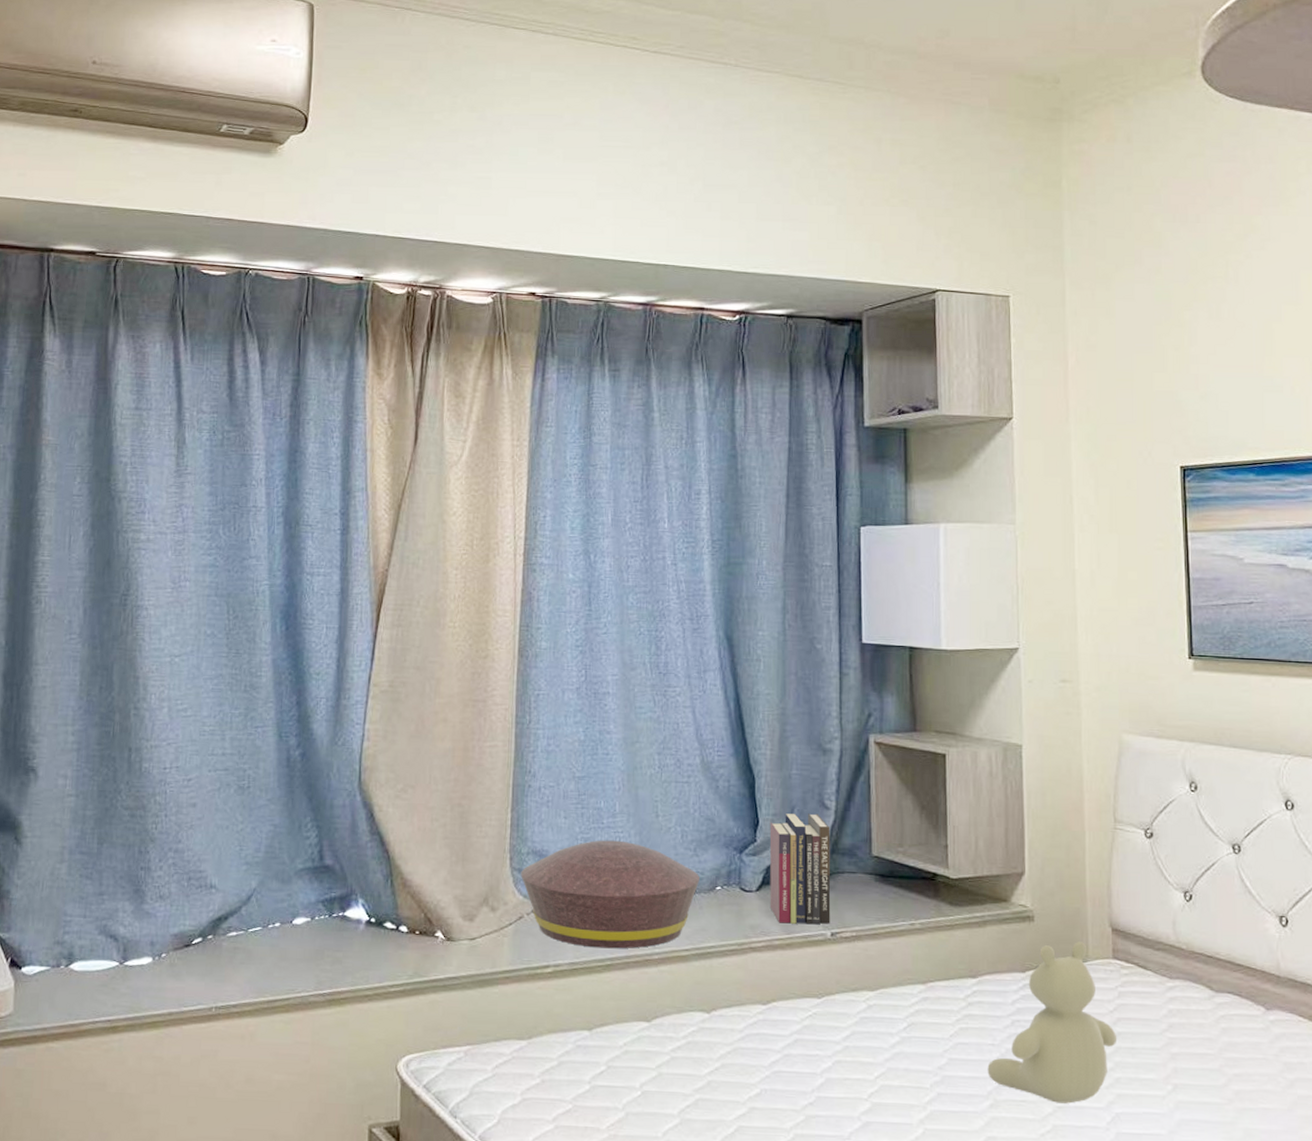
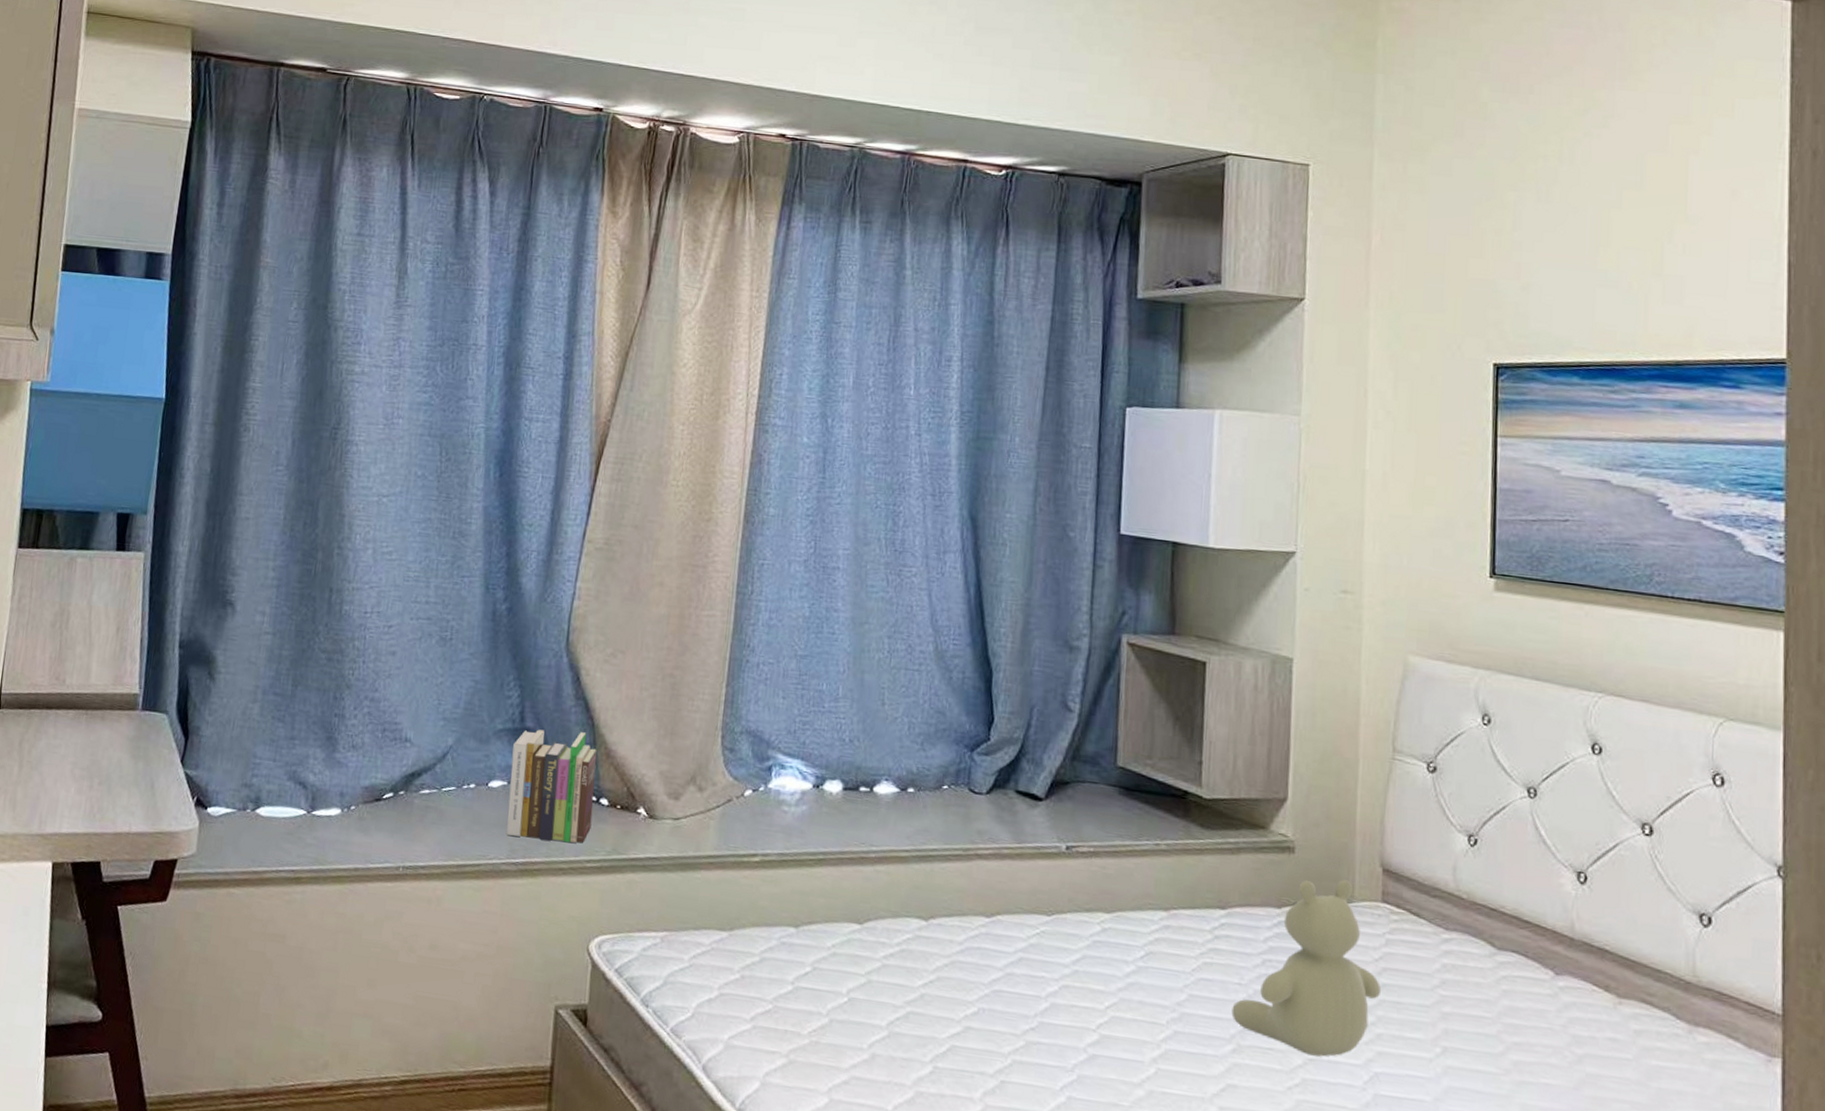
books: none [312,865,394,971] -> present [506,729,597,844]
cushion: present [521,840,701,949] -> none [732,724,926,844]
books: present [769,813,831,925] -> none [1000,713,1073,836]

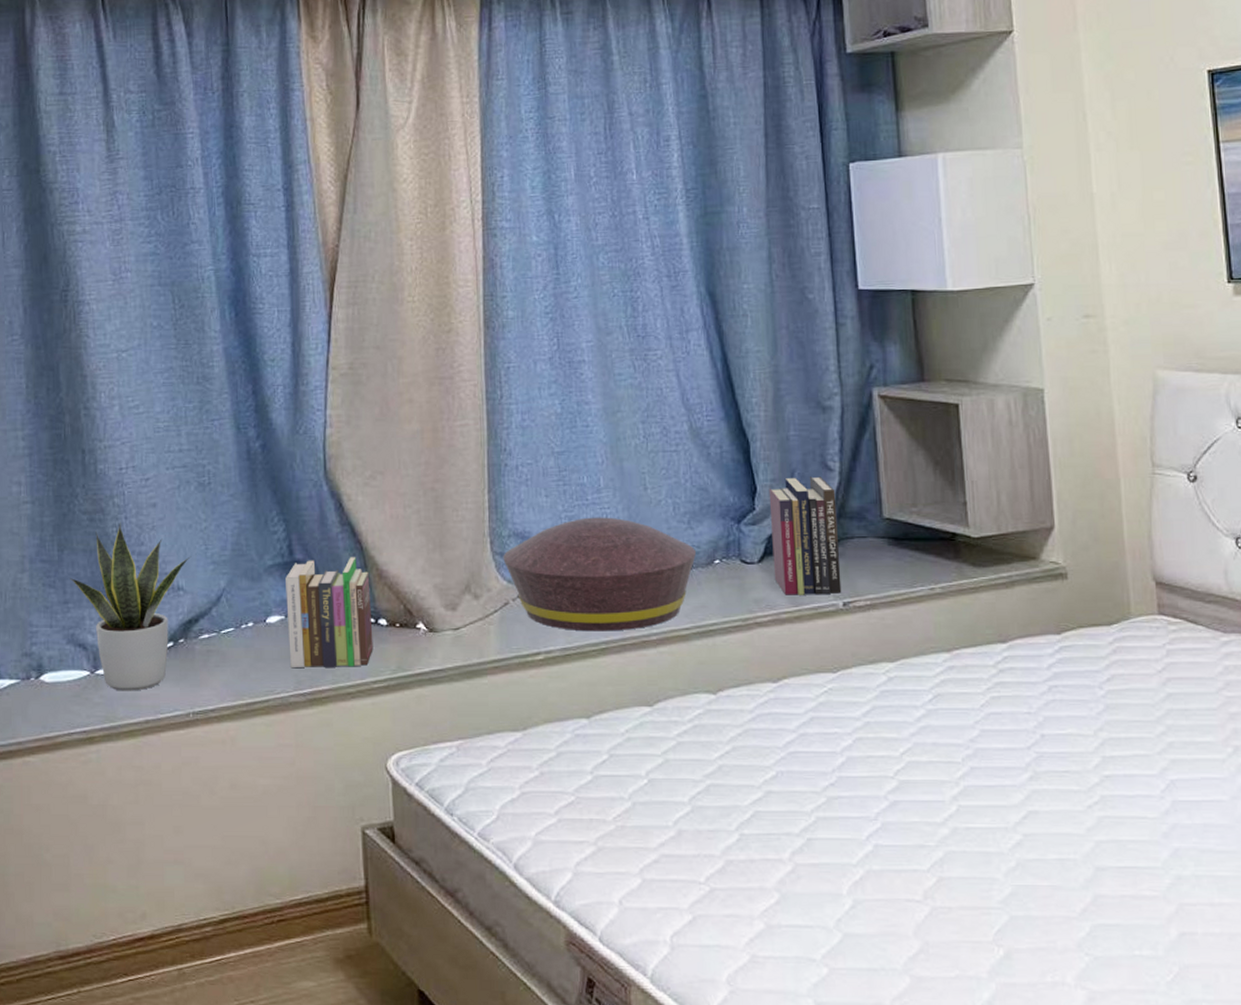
potted plant: none [299,665,423,837] -> present [69,521,192,691]
cushion: none [732,724,926,844] -> present [503,517,697,632]
books: none [1000,713,1073,836] -> present [768,476,842,595]
stuffed bear: present [1231,880,1382,1057] -> none [1024,598,1168,772]

